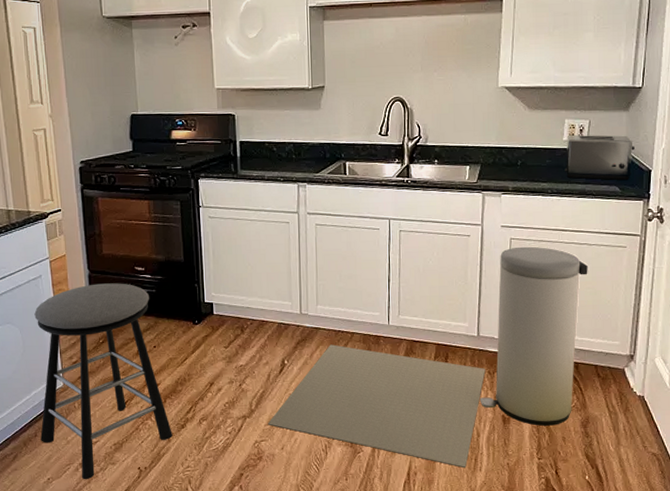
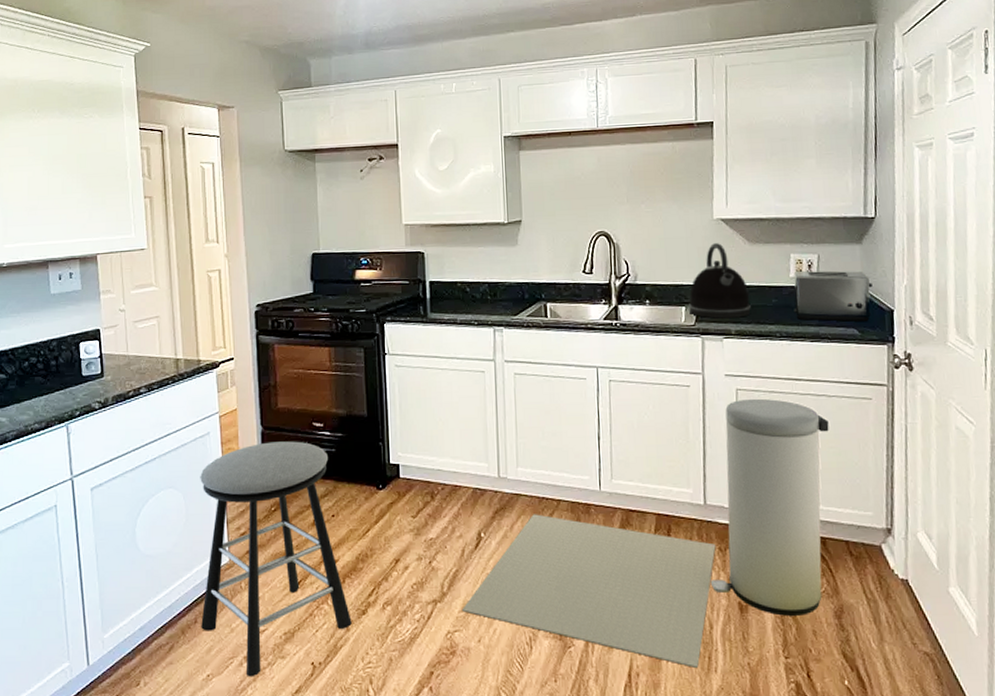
kettle: none [473,109,527,177] -> present [689,243,751,319]

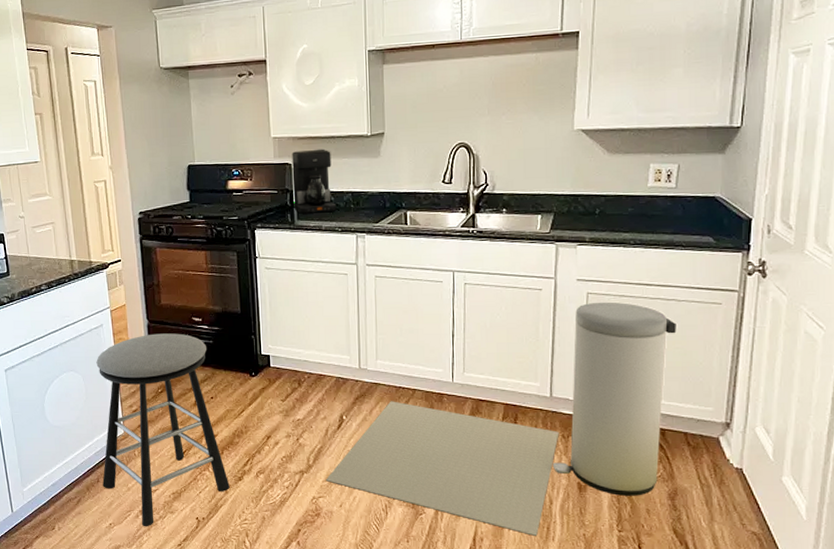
coffee maker: none [424,238,473,306] -> present [292,150,337,214]
kettle: present [689,243,751,319] -> none [545,153,606,227]
toaster: present [793,270,873,323] -> none [650,180,732,231]

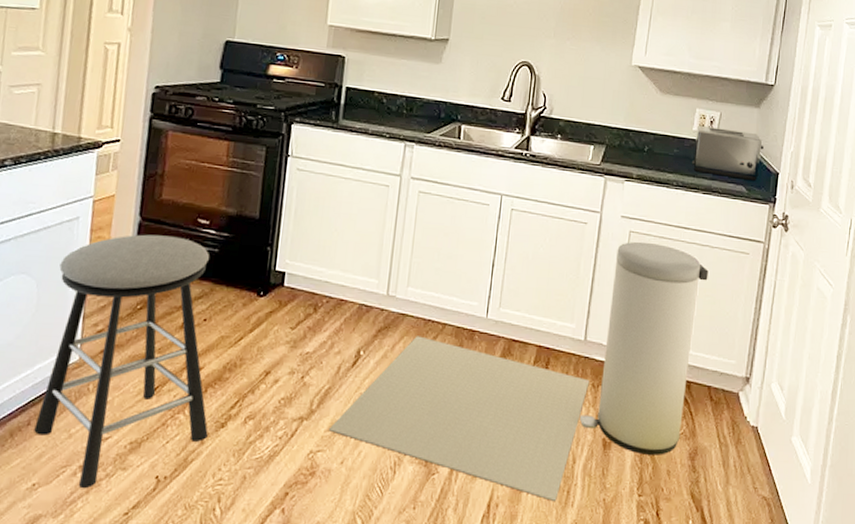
coffee maker: present [292,150,337,214] -> none [340,44,390,115]
toaster: none [650,180,732,231] -> present [692,125,764,182]

